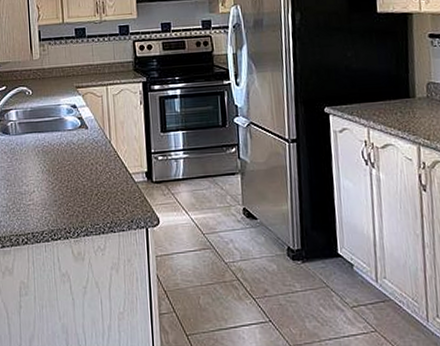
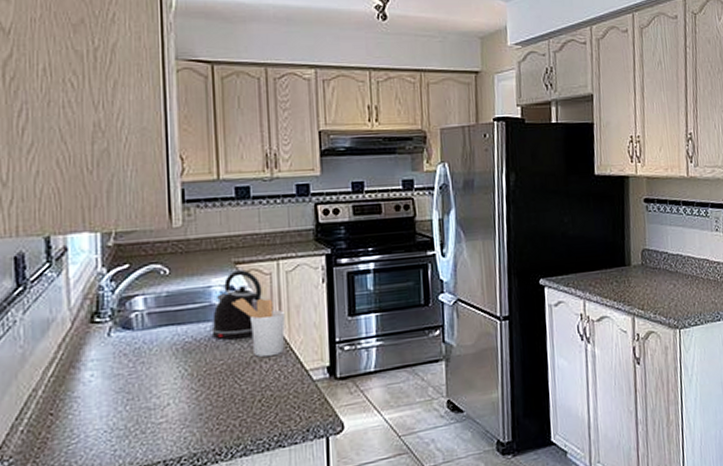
kettle: none [61,92,96,146] -> present [211,269,262,340]
utensil holder: none [75,114,114,161] -> present [232,297,286,358]

